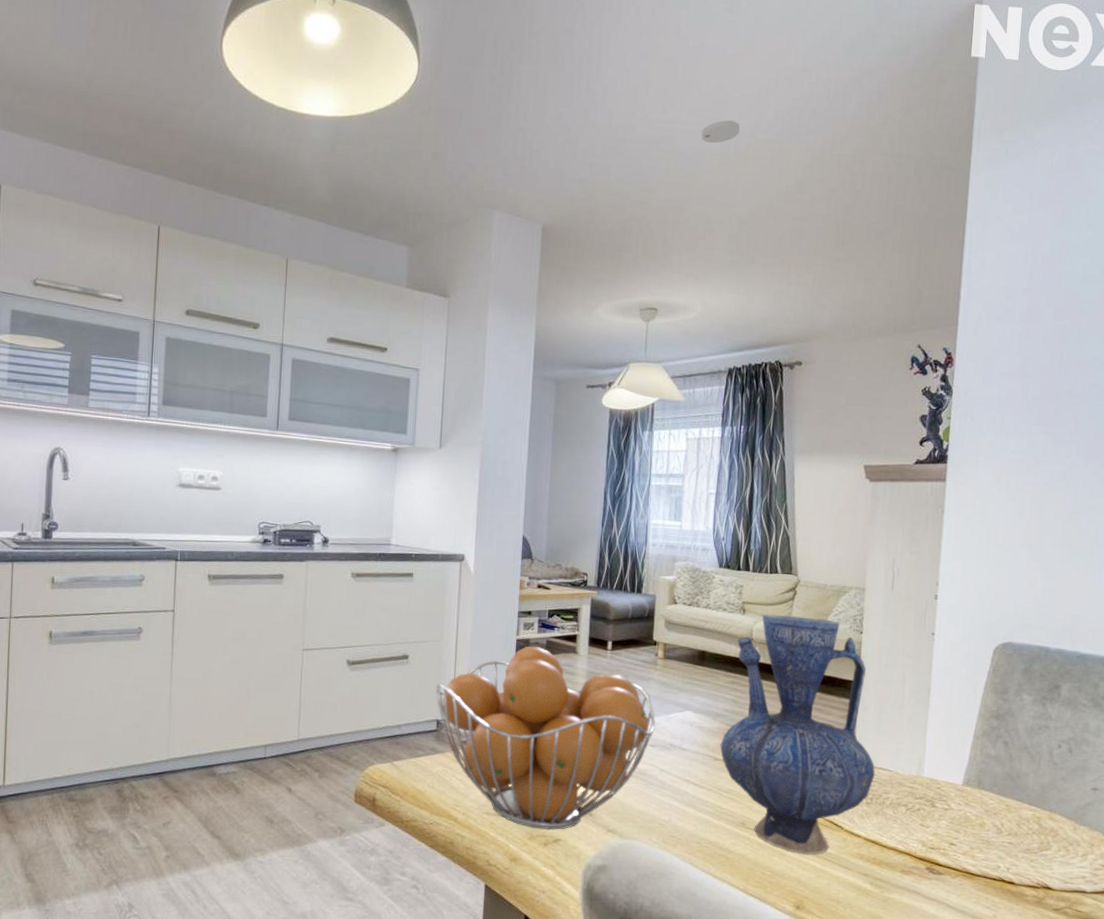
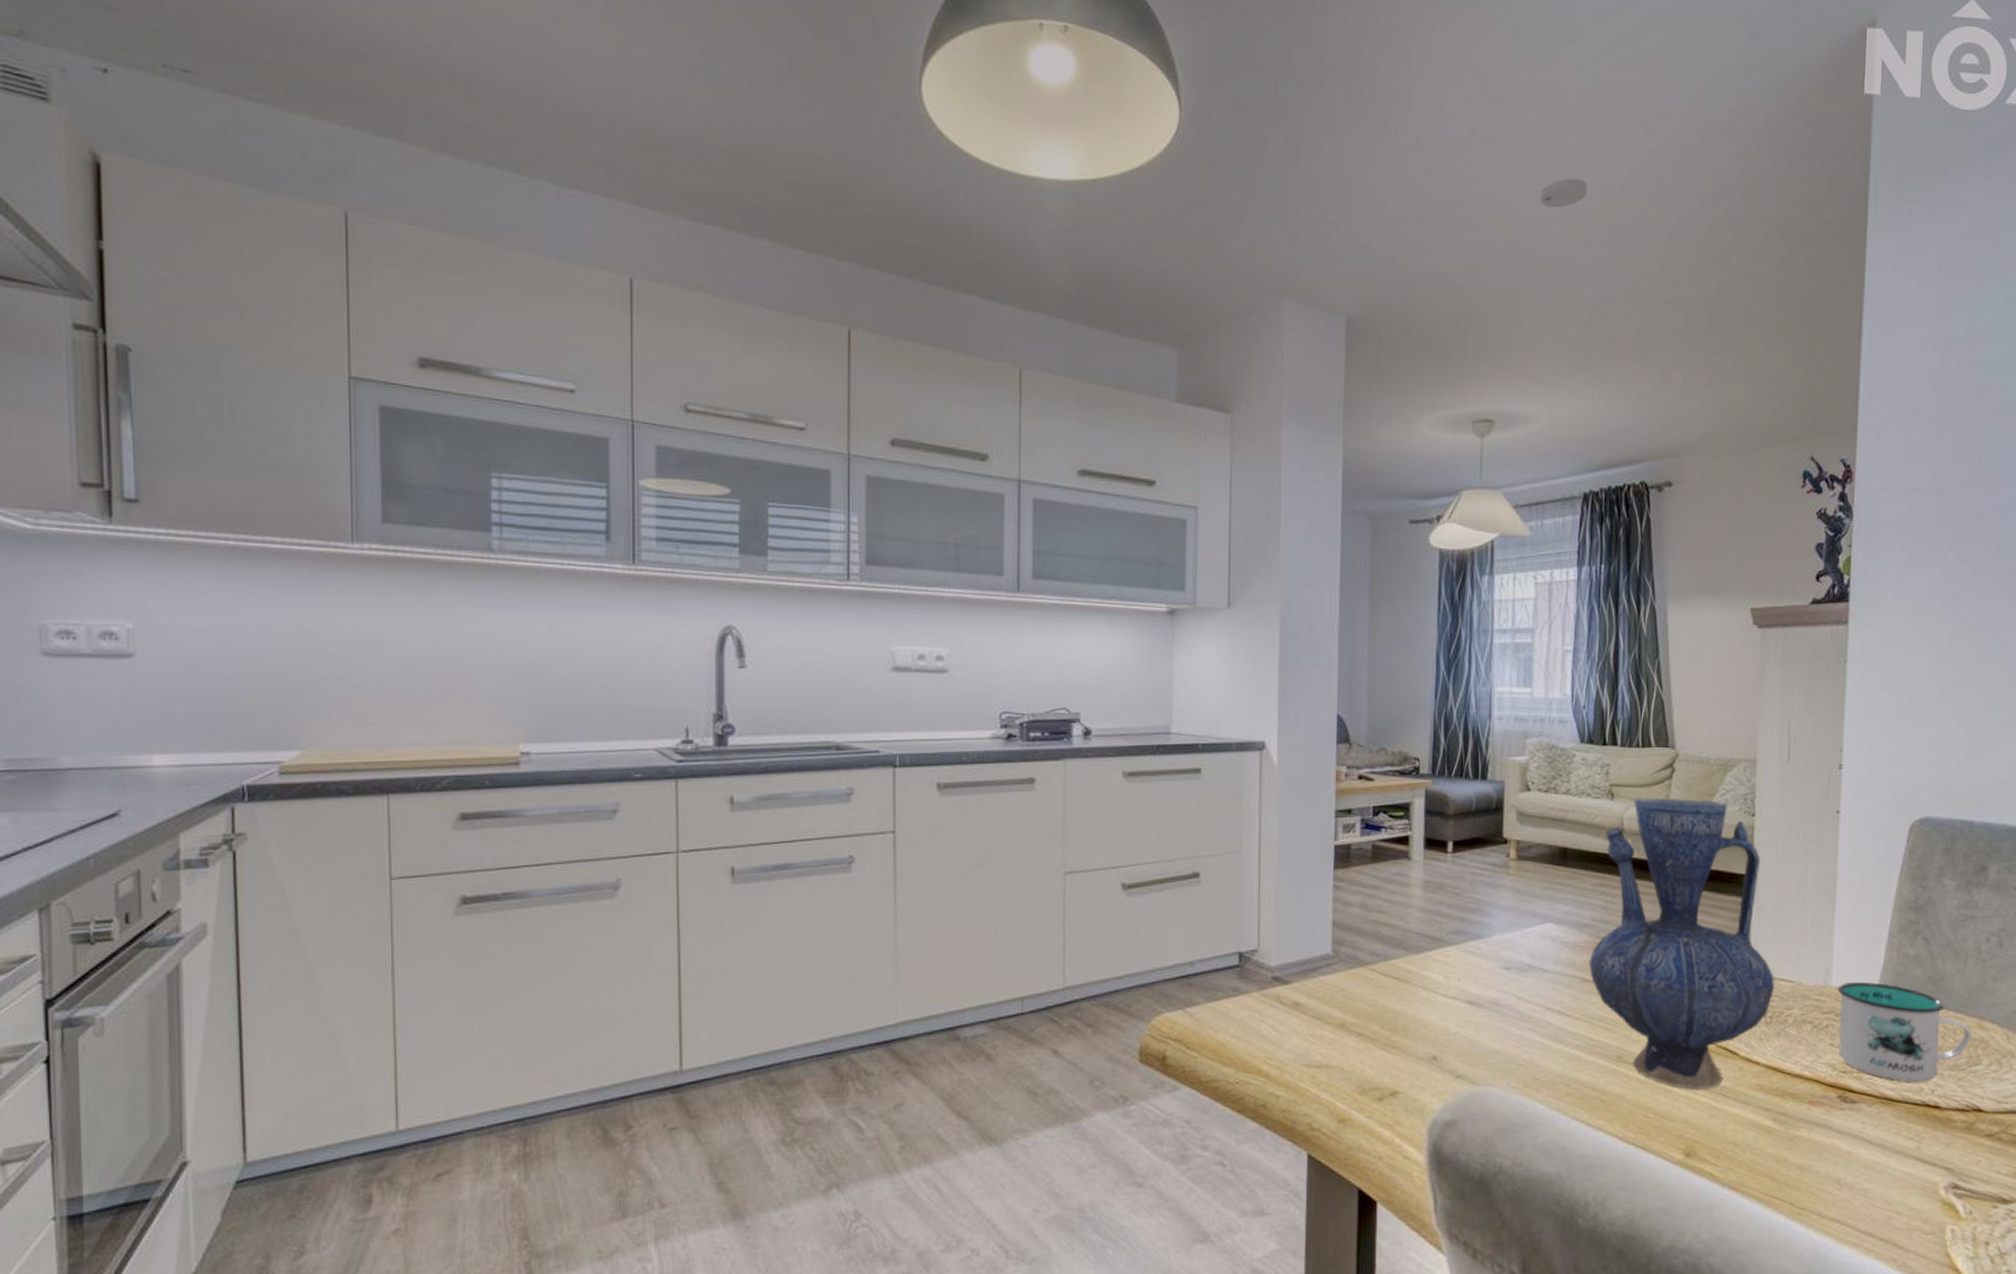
fruit basket: present [435,645,656,830] -> none [1235,852,1510,1082]
mug: none [928,774,1044,861] -> present [1837,982,1972,1082]

